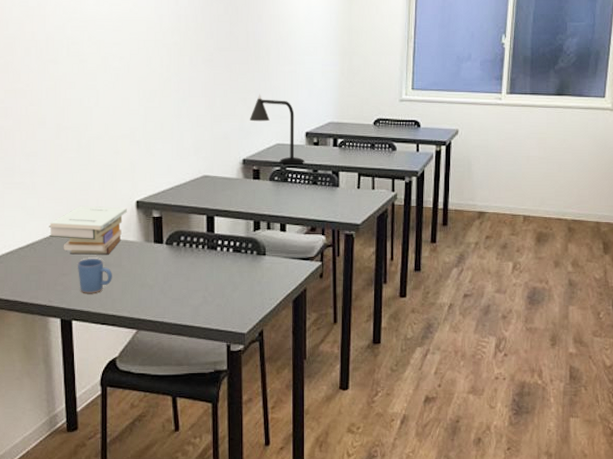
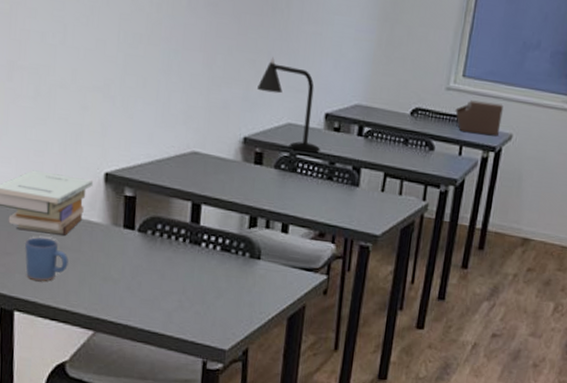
sewing box: none [409,107,448,133] -> present [455,100,503,137]

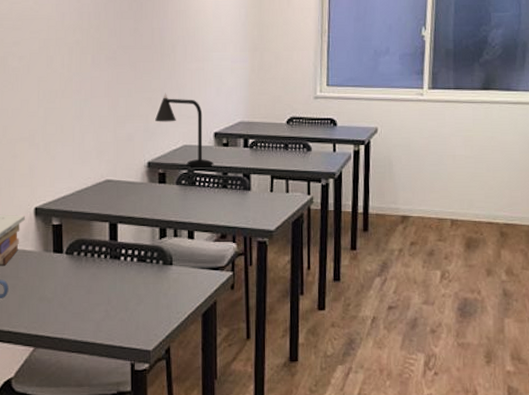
sewing box: present [455,100,503,137] -> none [325,104,366,132]

